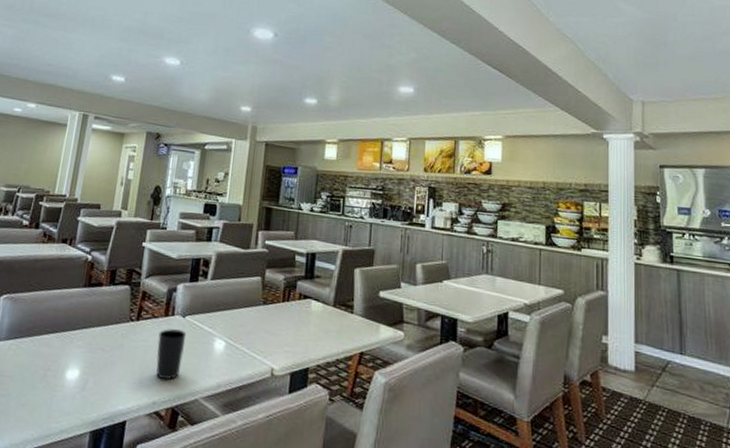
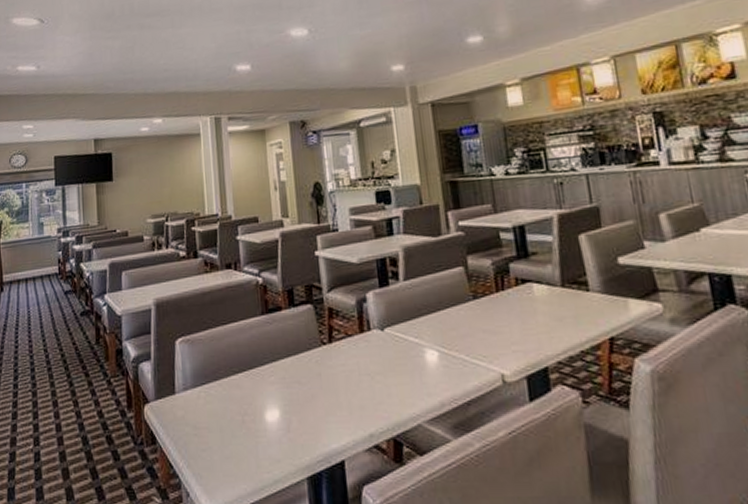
cup: present [156,329,187,380] -> none [358,346,393,407]

